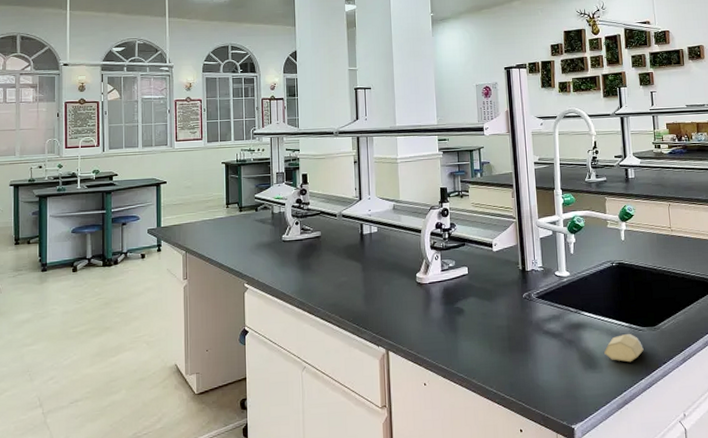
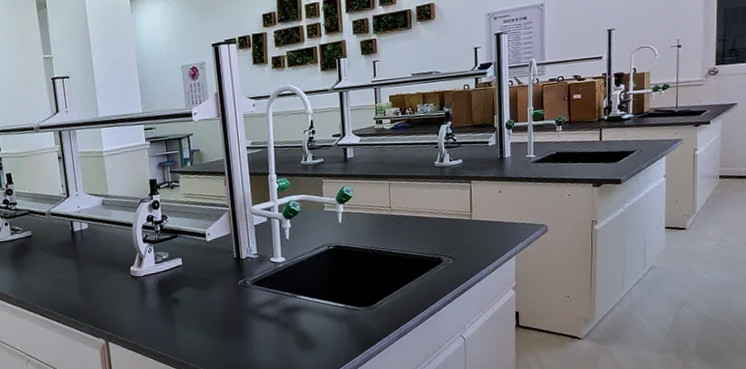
soap bar: present [603,333,644,362] -> none [319,313,360,341]

